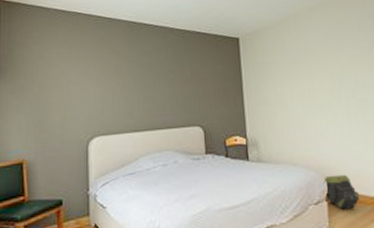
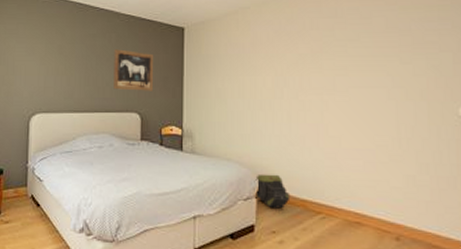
wall art: none [171,64,214,105] -> present [113,49,154,91]

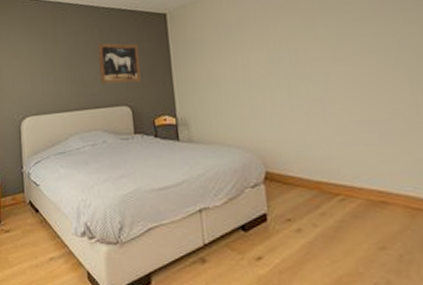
backpack: present [254,174,291,209] -> none [261,156,303,194]

